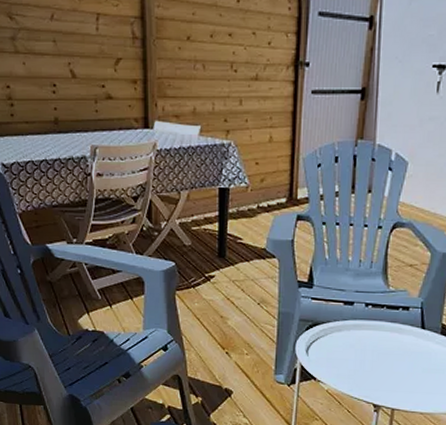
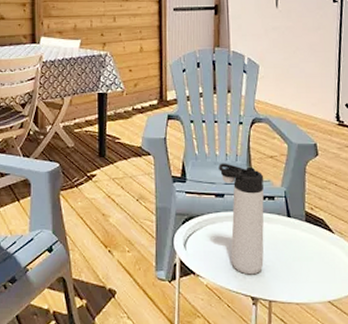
thermos bottle: none [350,269,400,384] -> present [219,163,264,275]

